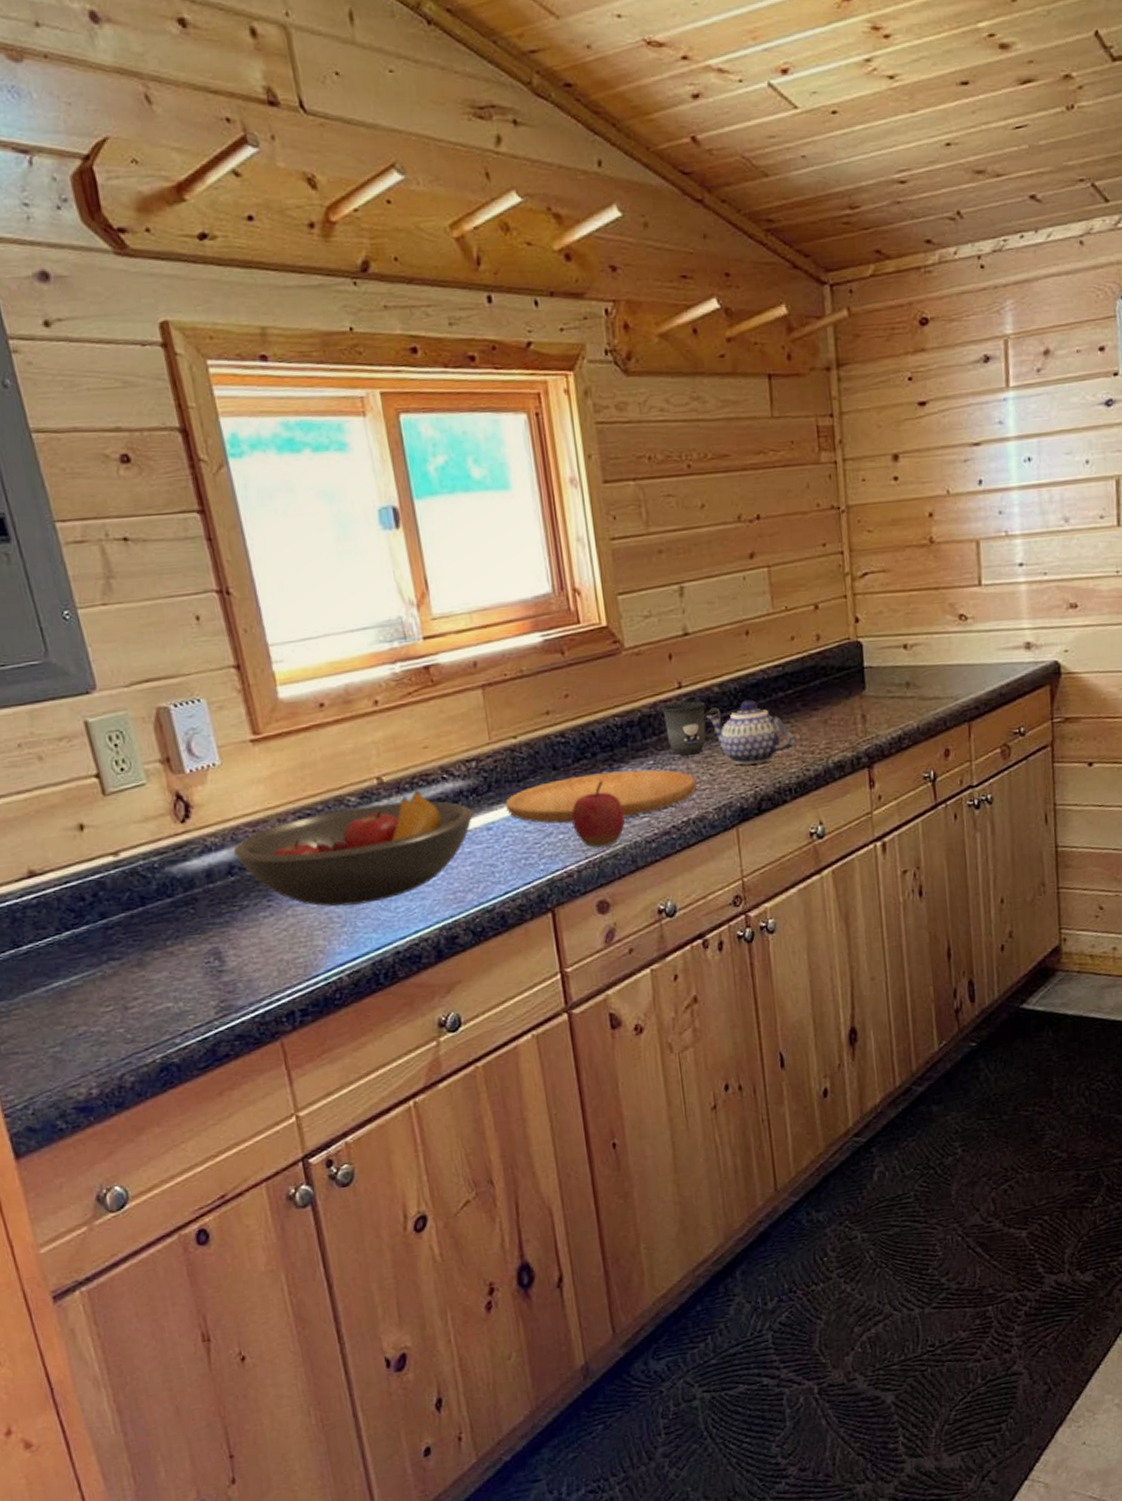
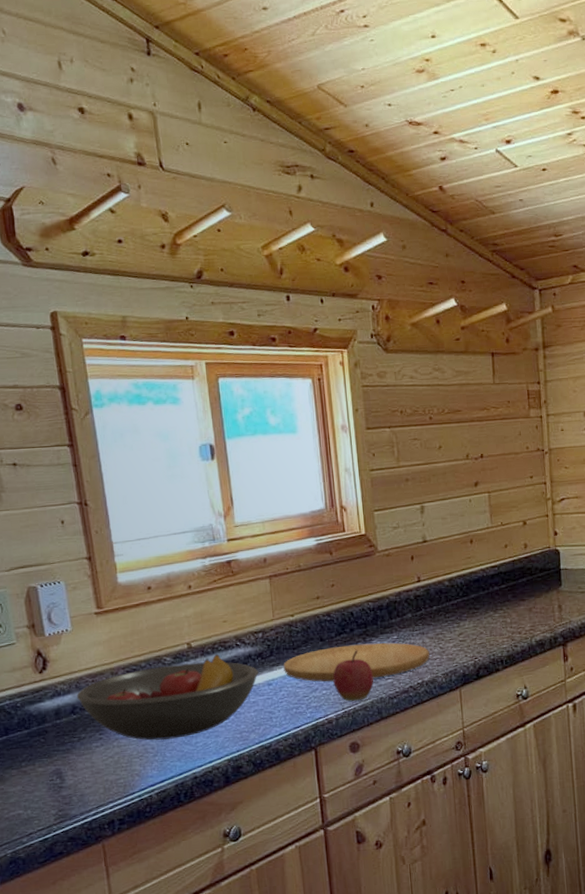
mug: present [661,701,722,756] -> none [404,591,450,633]
teapot: present [706,699,795,765] -> none [438,591,506,641]

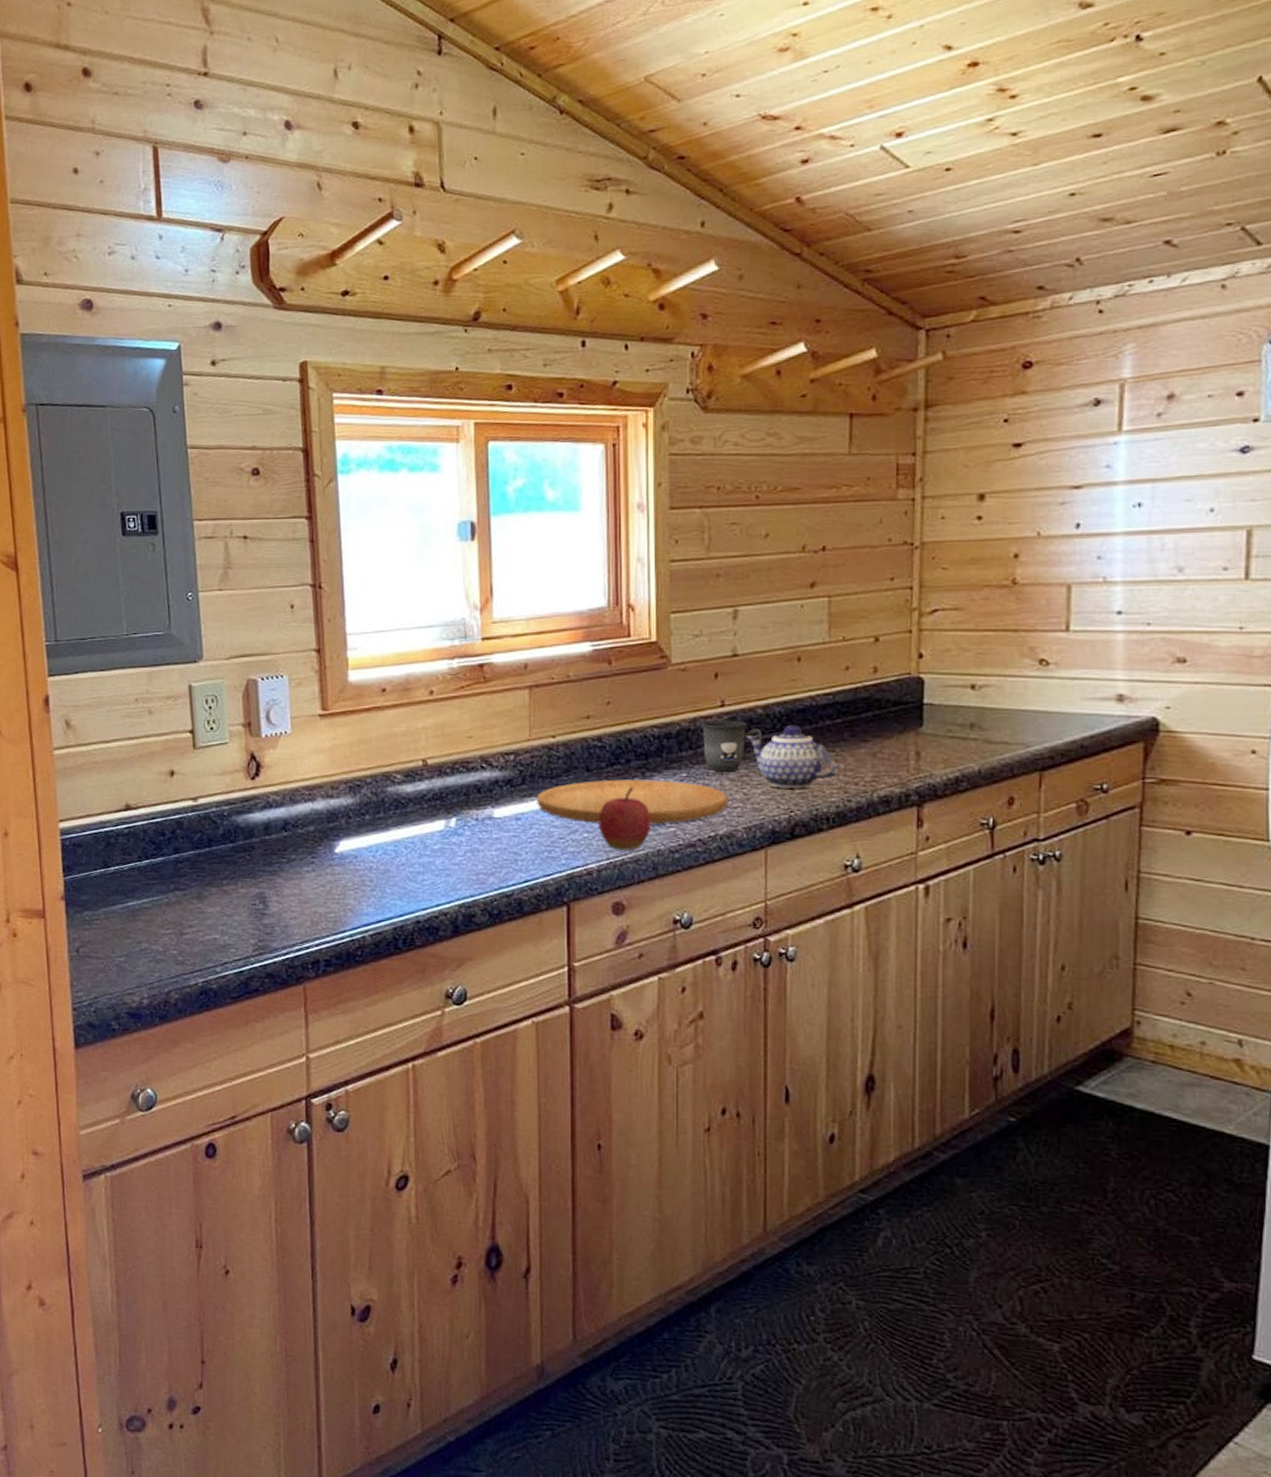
fruit bowl: present [76,653,258,740] -> none [289,775,505,872]
mug: none [404,591,450,633] -> present [700,720,763,772]
teapot: none [438,591,506,641] -> present [746,724,838,788]

